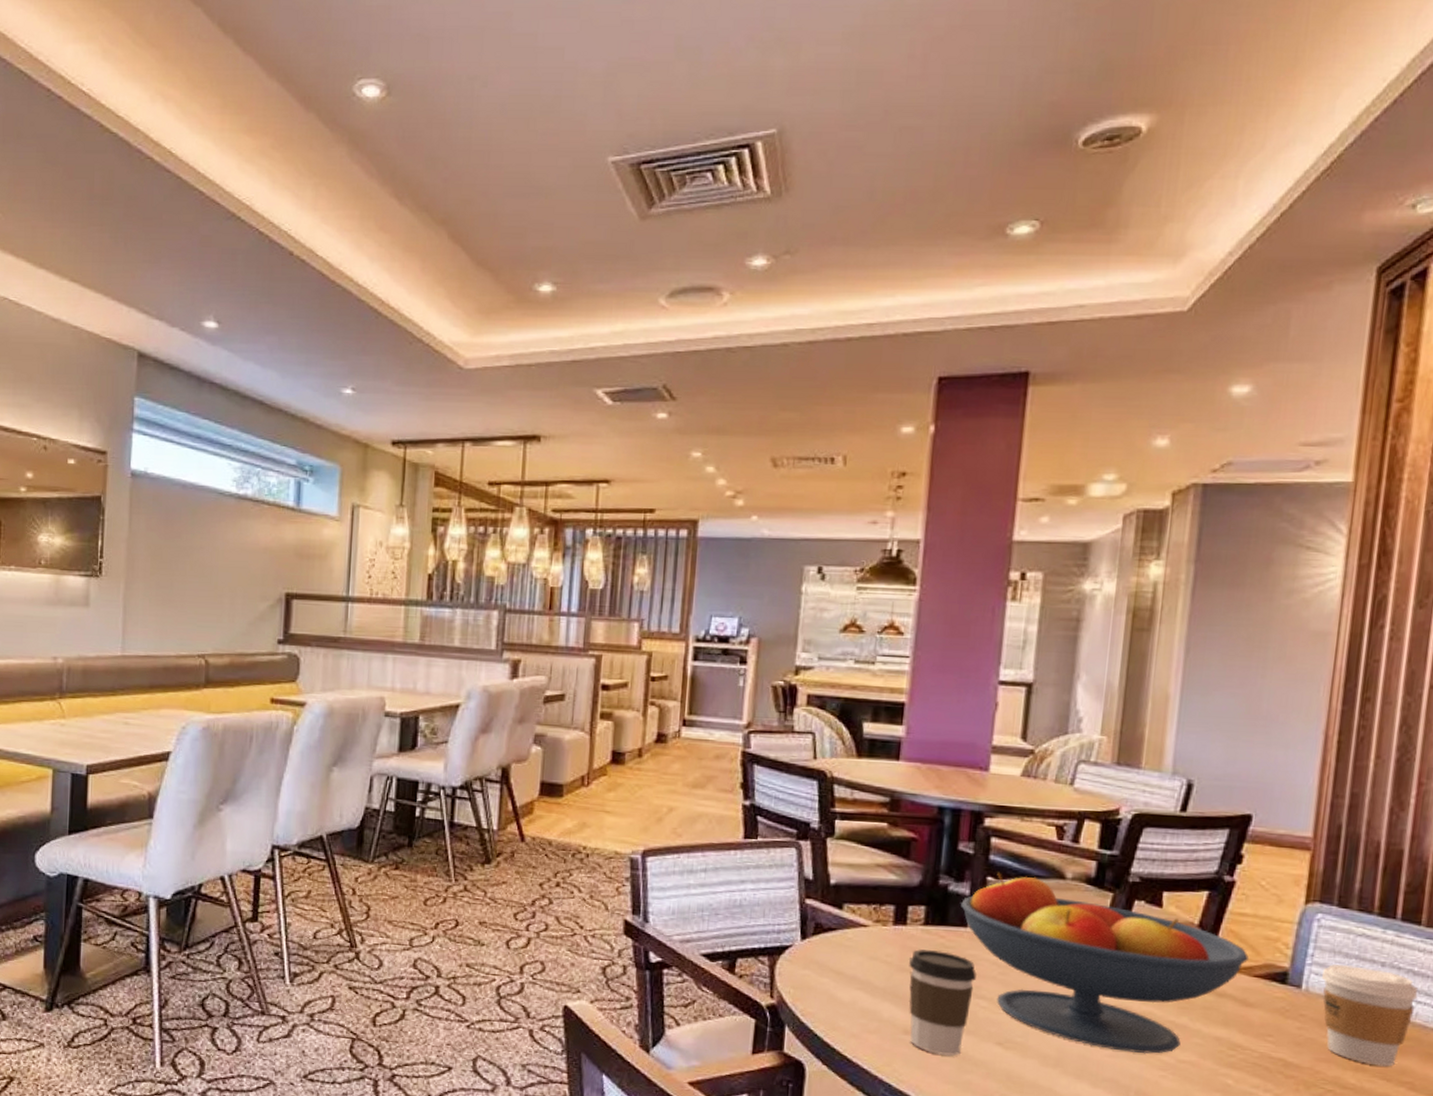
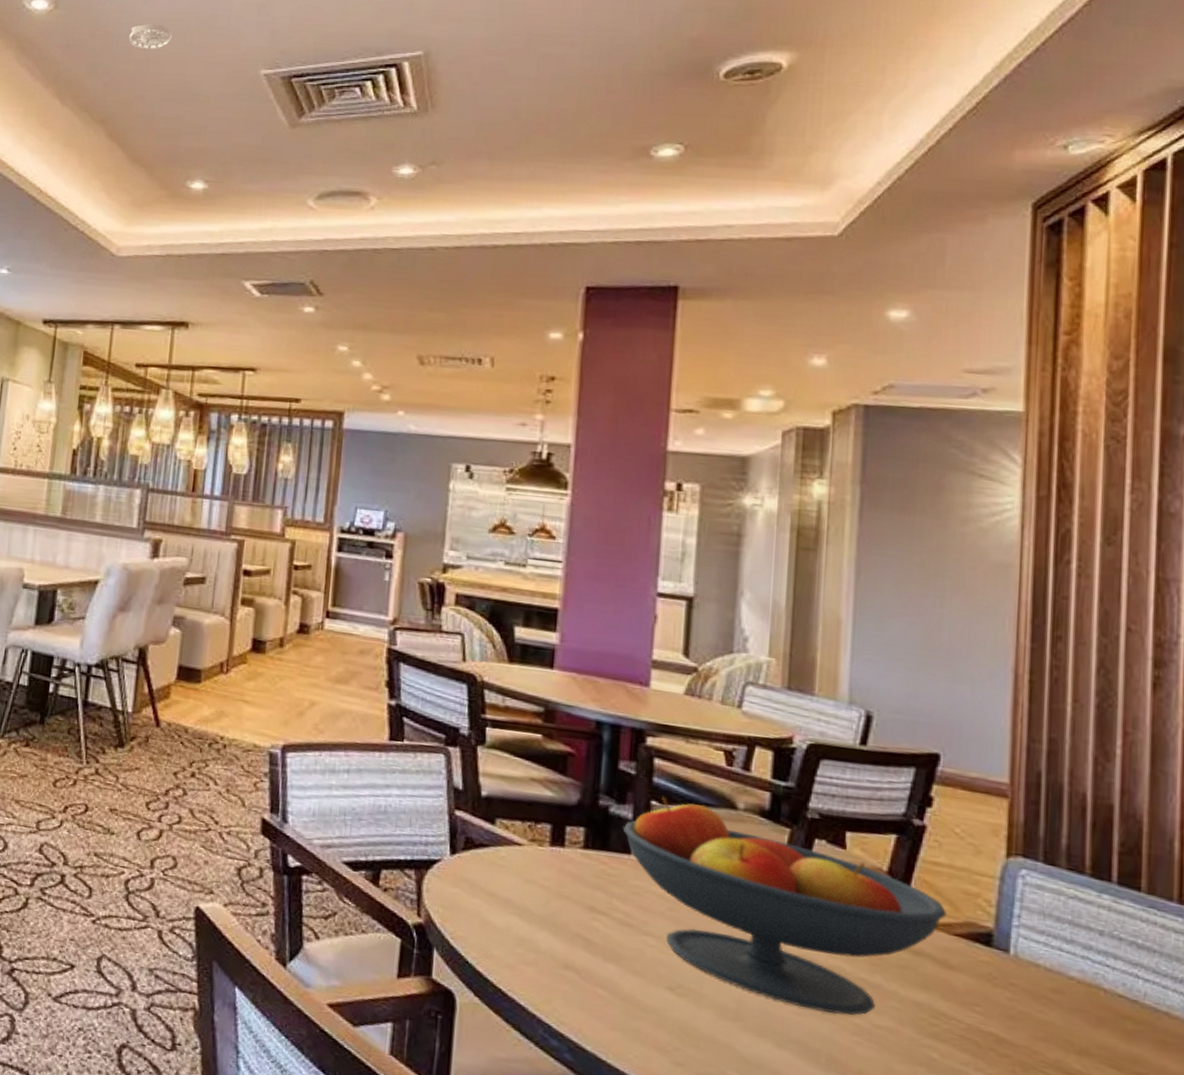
smoke detector: none [468,109,515,139] -> present [129,24,173,50]
coffee cup: present [908,949,977,1057] -> none [568,875,643,999]
coffee cup: present [1321,964,1418,1067] -> none [1031,928,1145,1053]

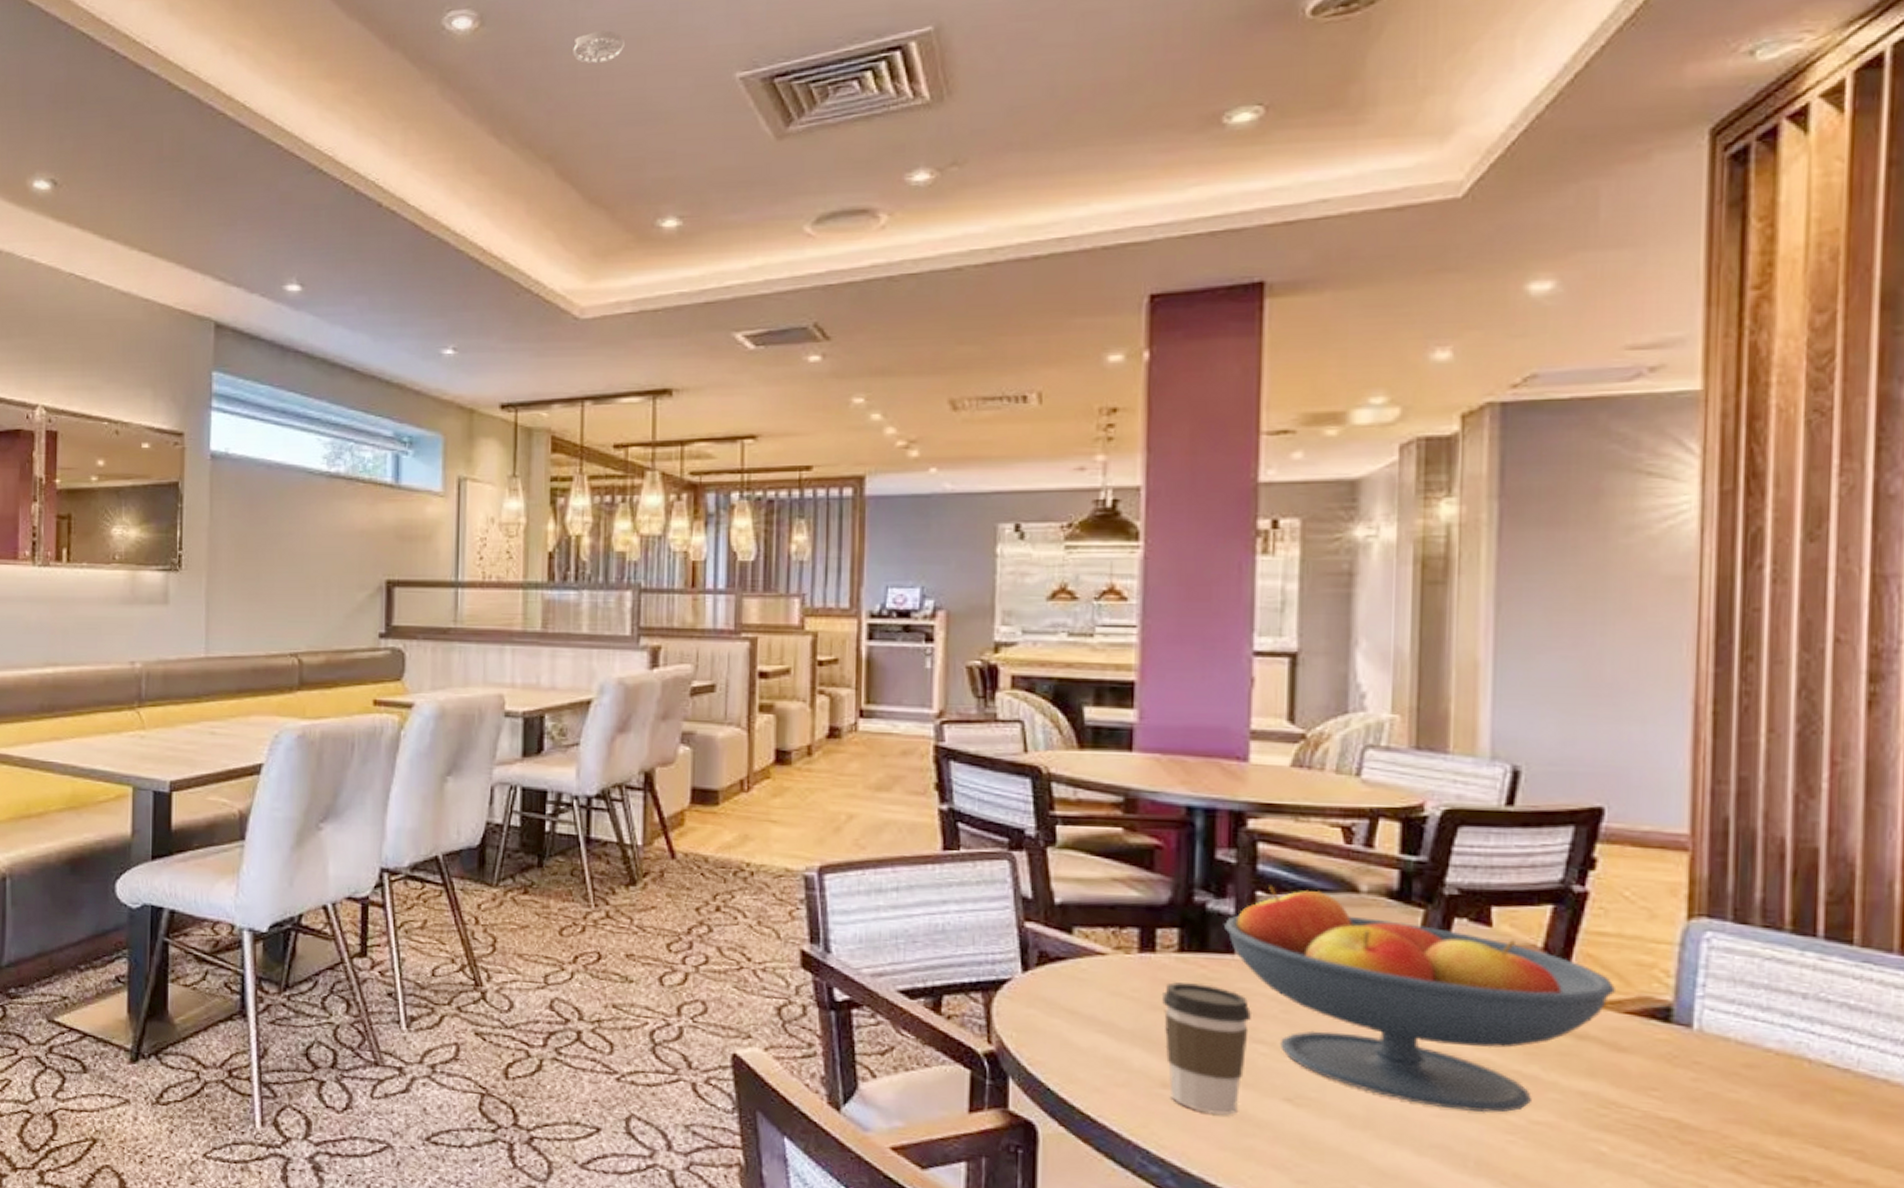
coffee cup: none [568,875,643,999] -> present [1162,982,1251,1116]

